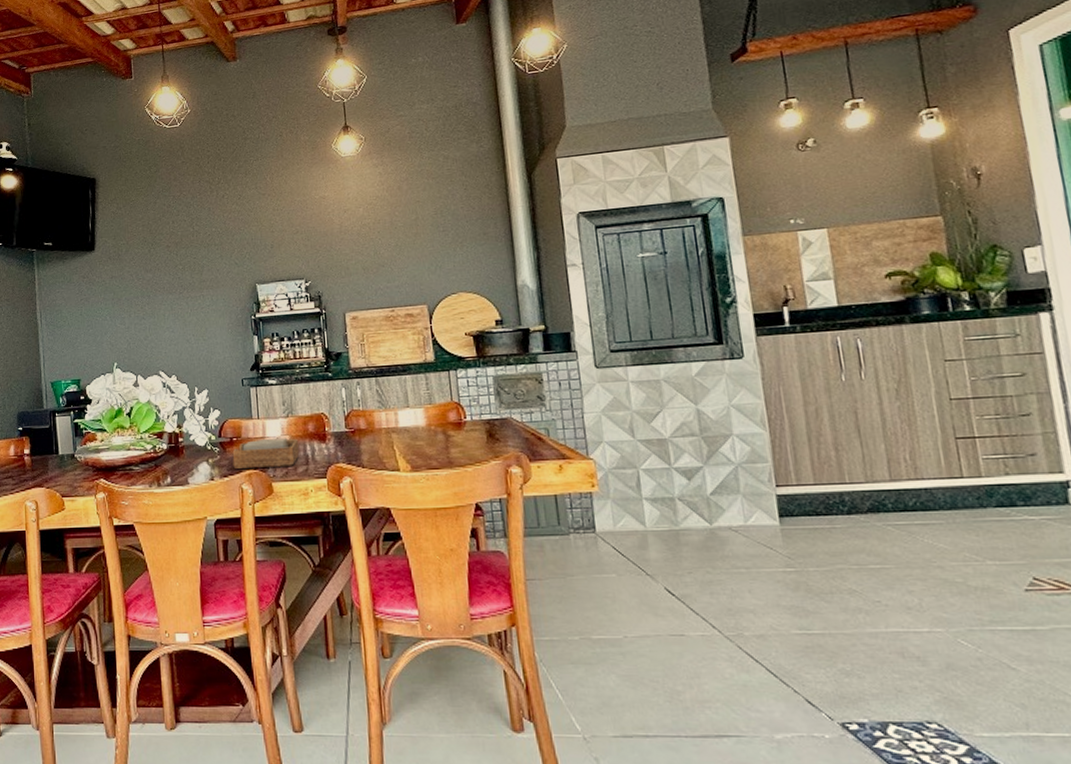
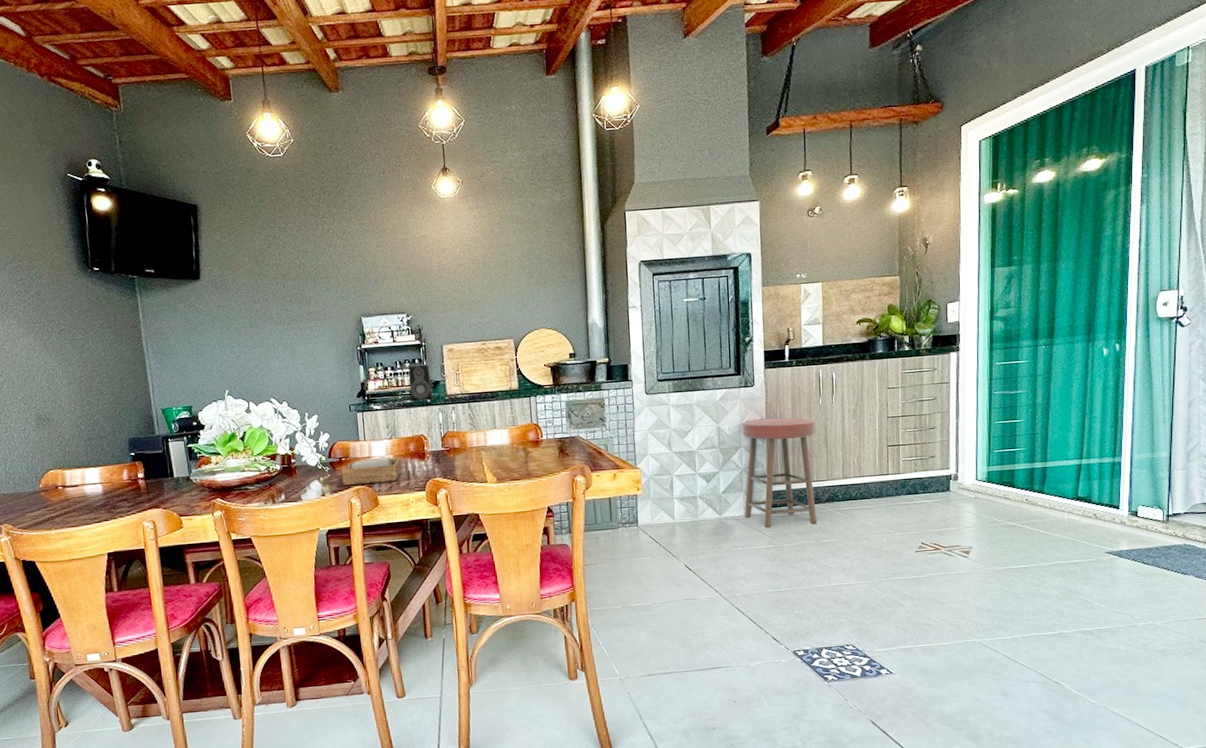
speaker: none [307,334,335,375] -> present [409,364,433,401]
bar stool: none [731,398,858,545] -> present [742,417,817,528]

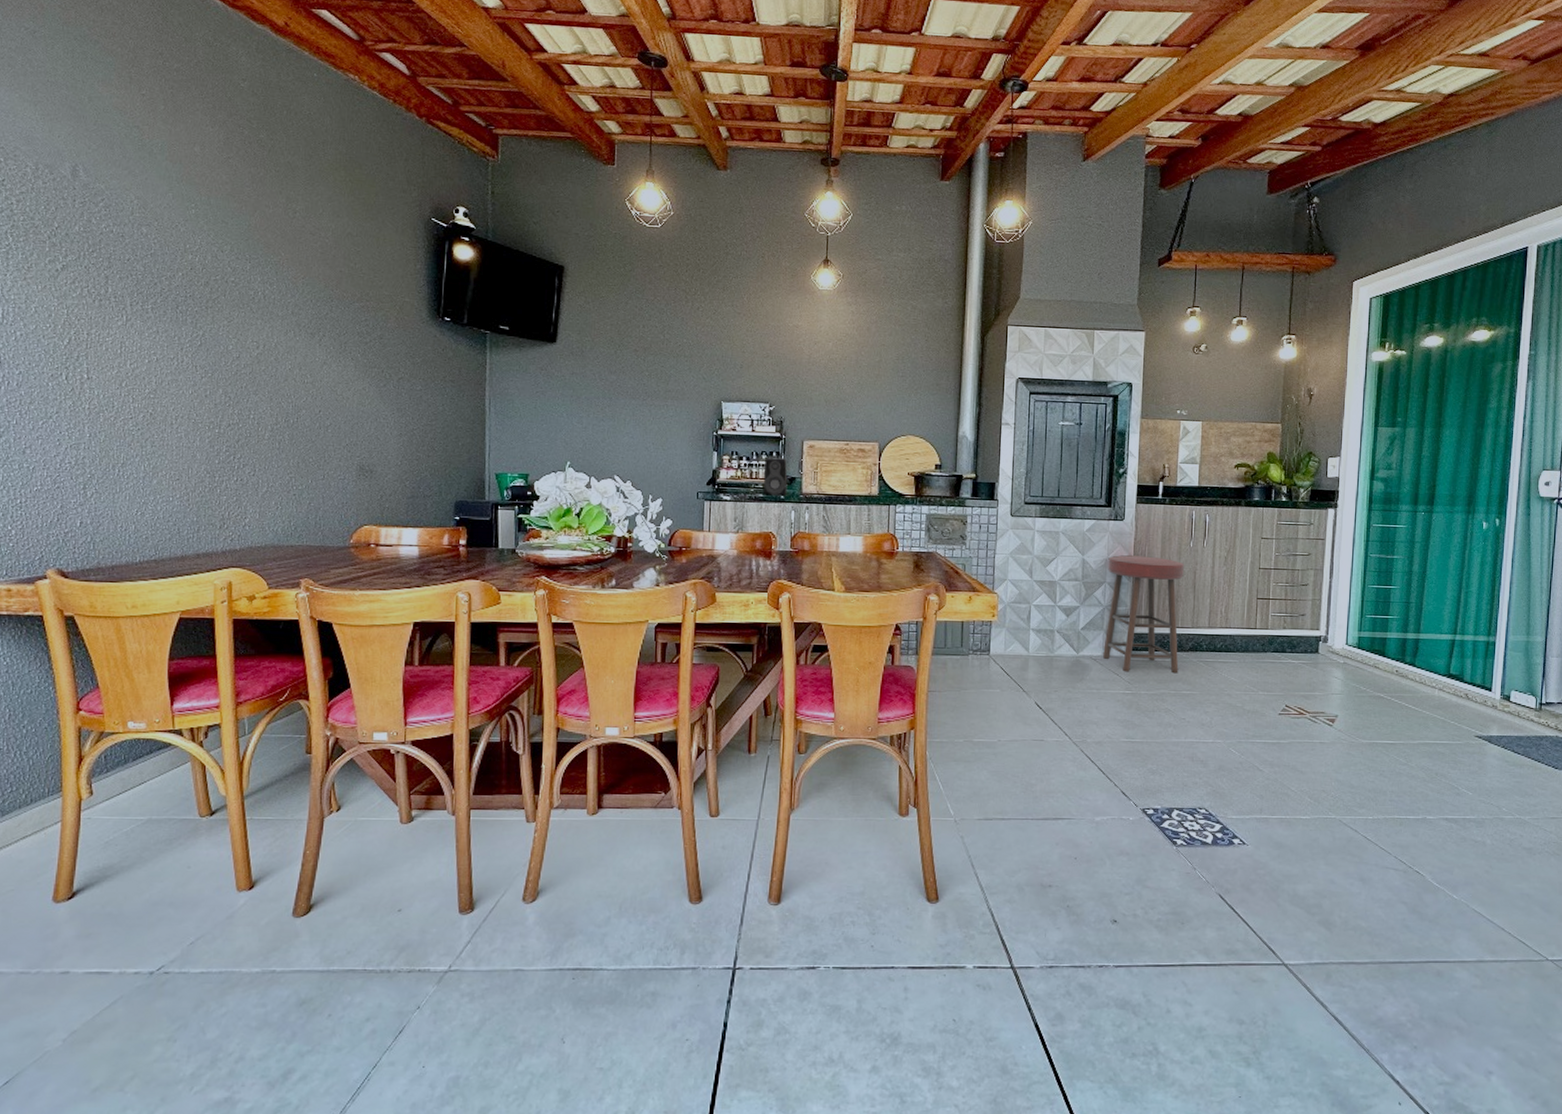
napkin holder: present [341,457,402,486] -> none [679,551,746,579]

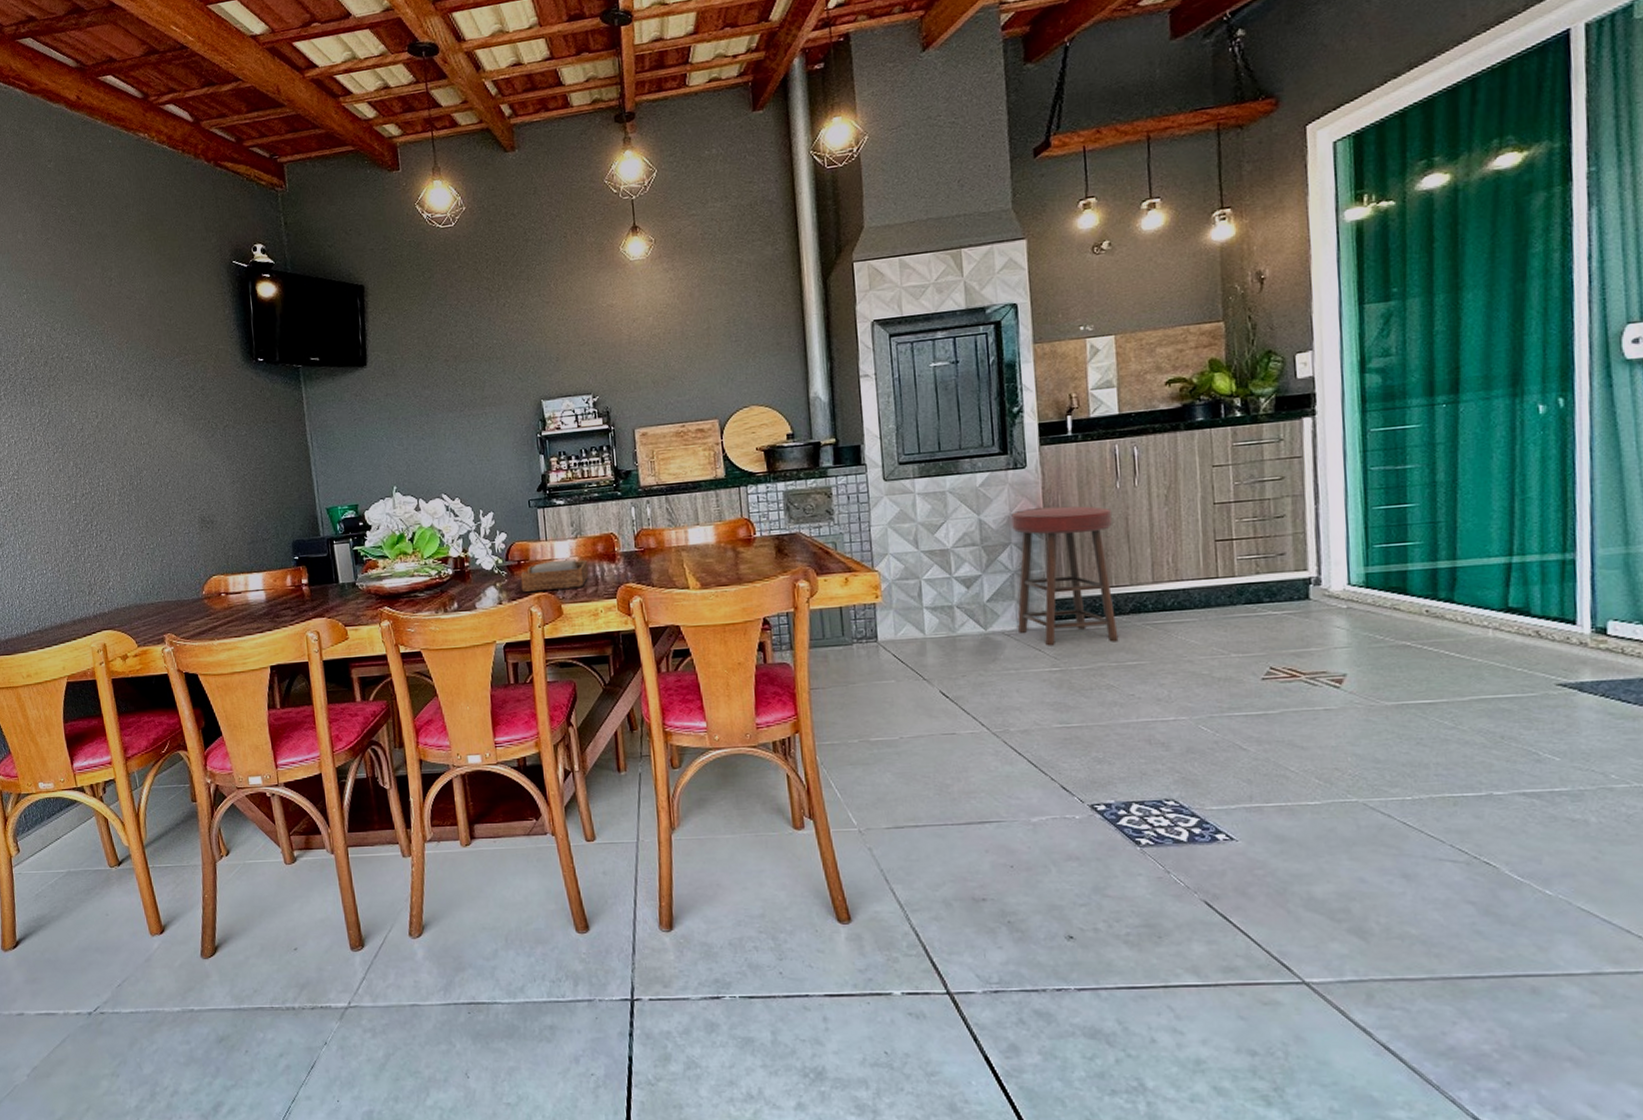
napkin holder: none [679,551,746,579] -> present [520,560,589,593]
speaker: present [764,458,788,496] -> none [595,451,624,494]

